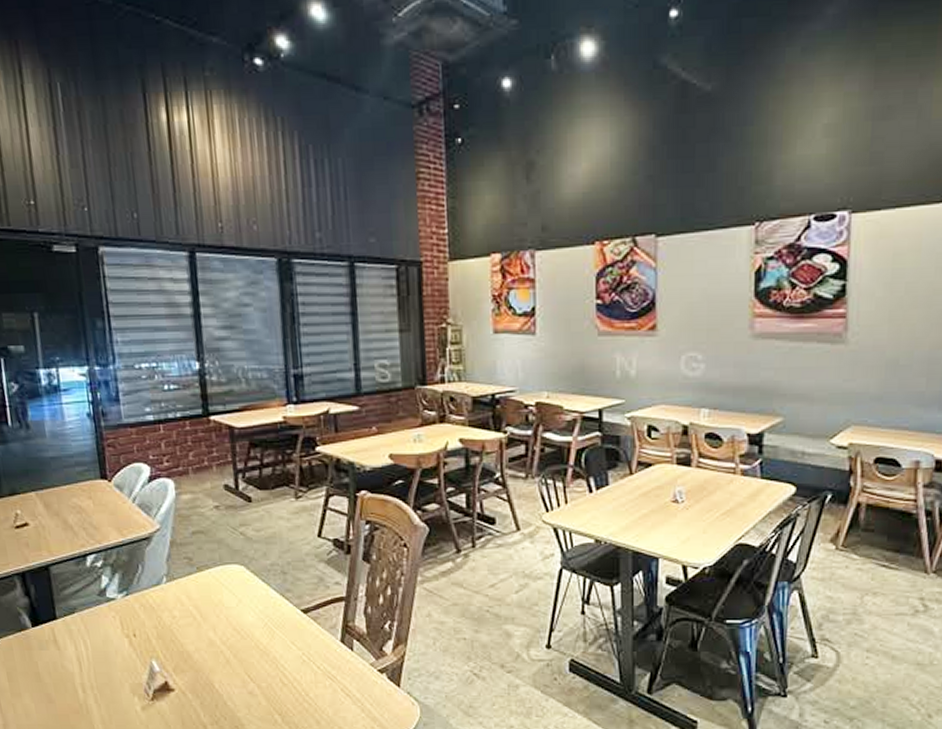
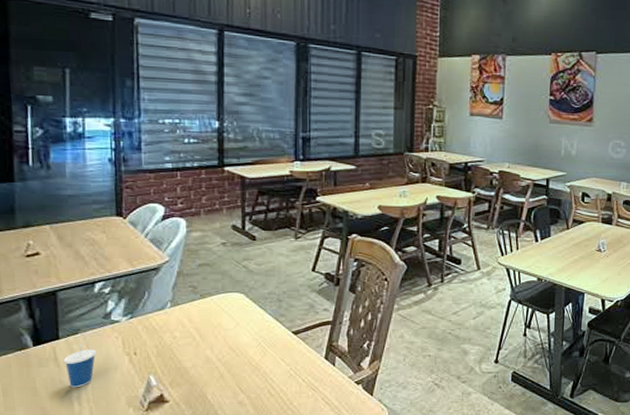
cup: none [63,617,96,673] -> present [63,337,97,388]

